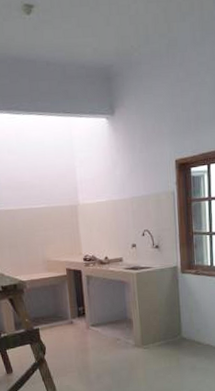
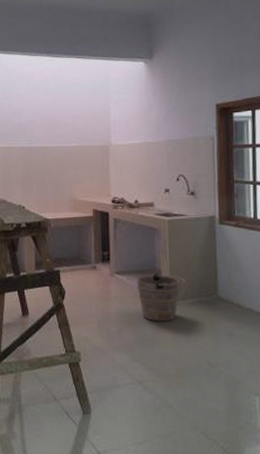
bucket: none [110,322,154,364] -> present [137,273,186,321]

